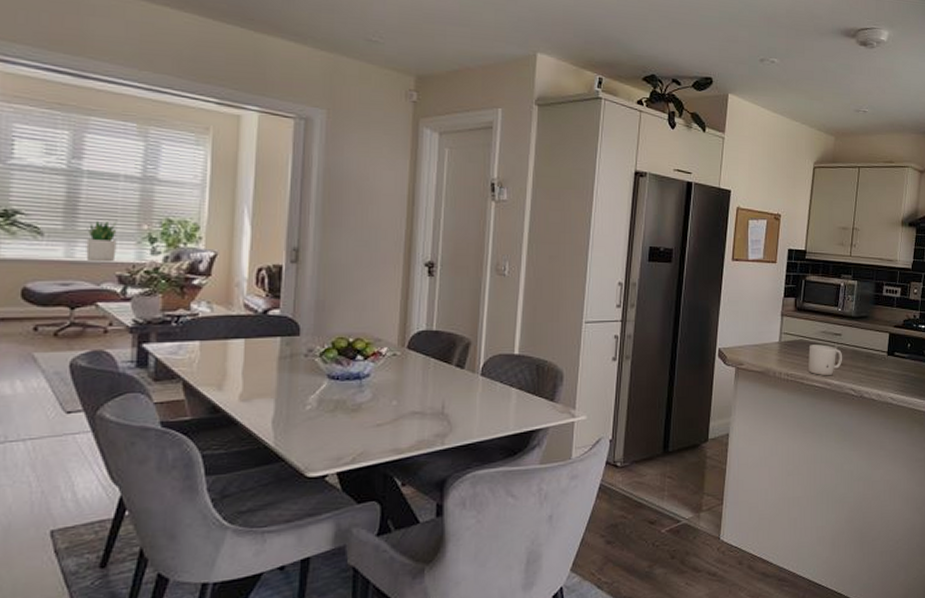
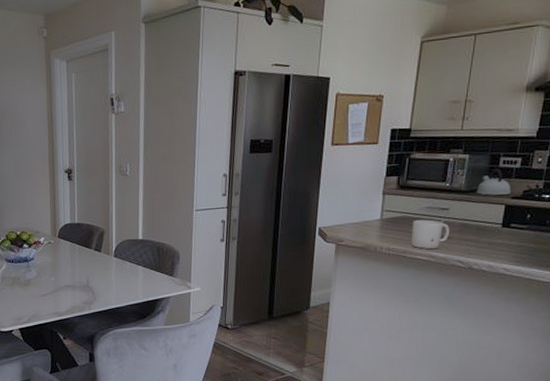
kettle: none [864,297,894,323] -> present [476,169,512,196]

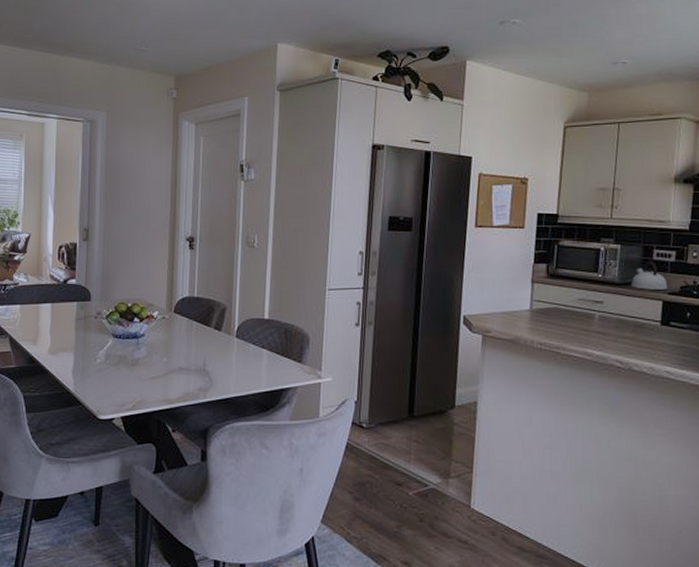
mug: present [412,219,450,250] -> none [564,313,606,346]

